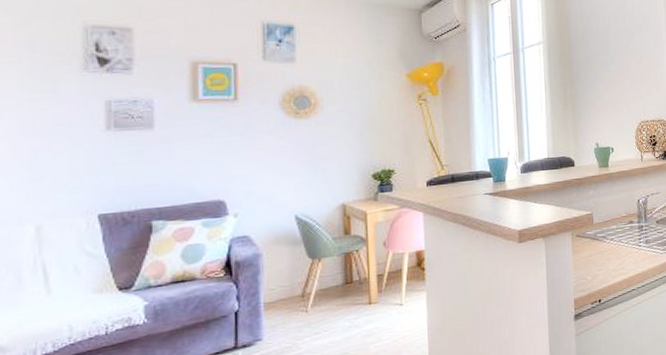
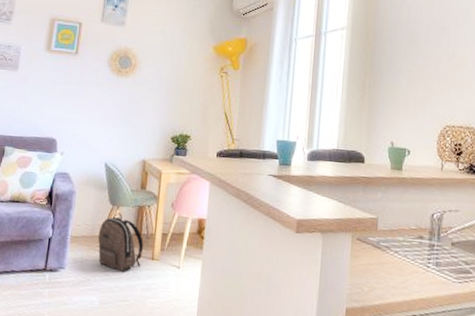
backpack: none [300,265,357,326] -> present [98,213,144,272]

